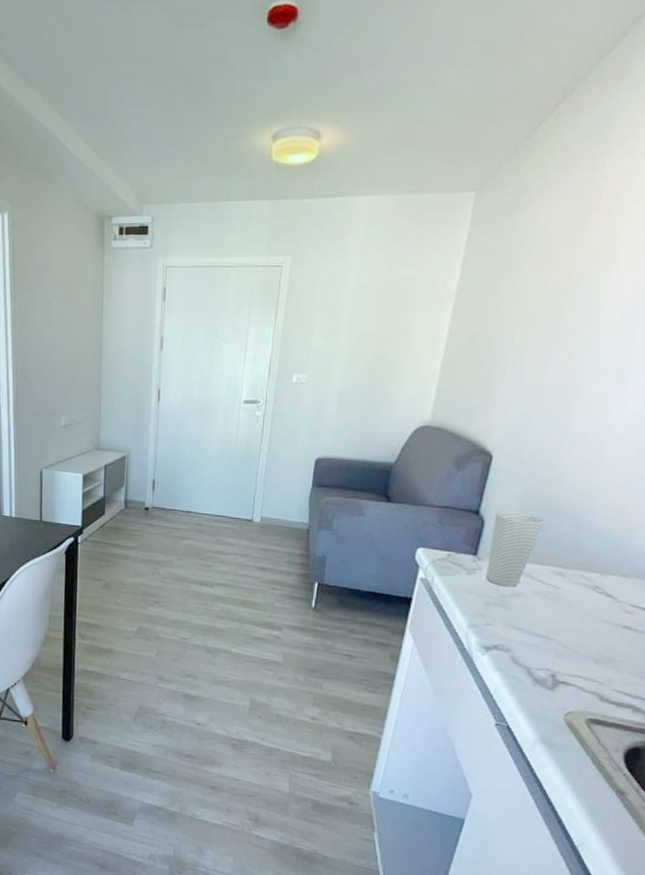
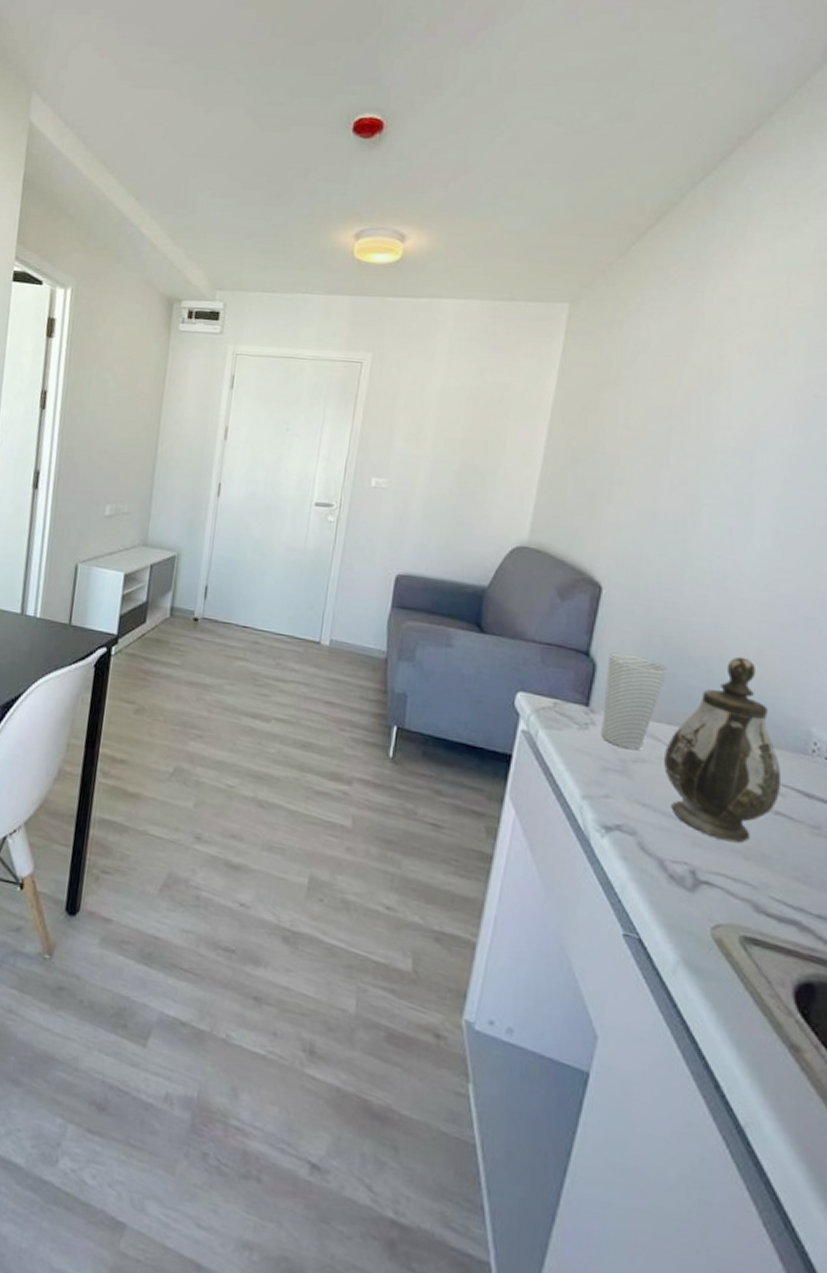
teapot: none [536,505,631,652] -> present [664,656,782,843]

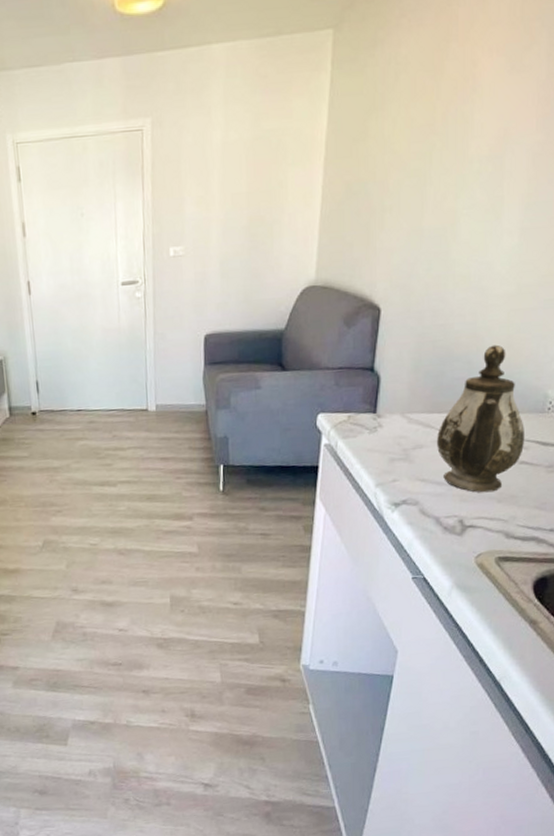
cup: present [601,652,667,751] -> none [387,362,436,441]

